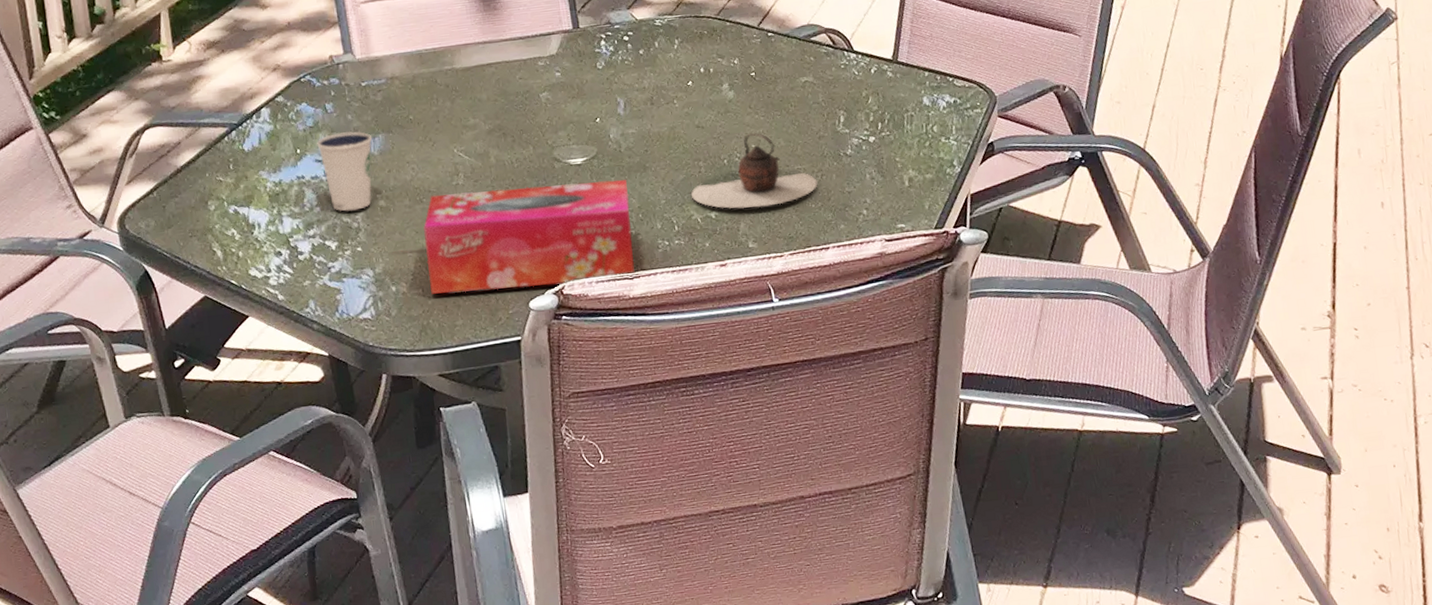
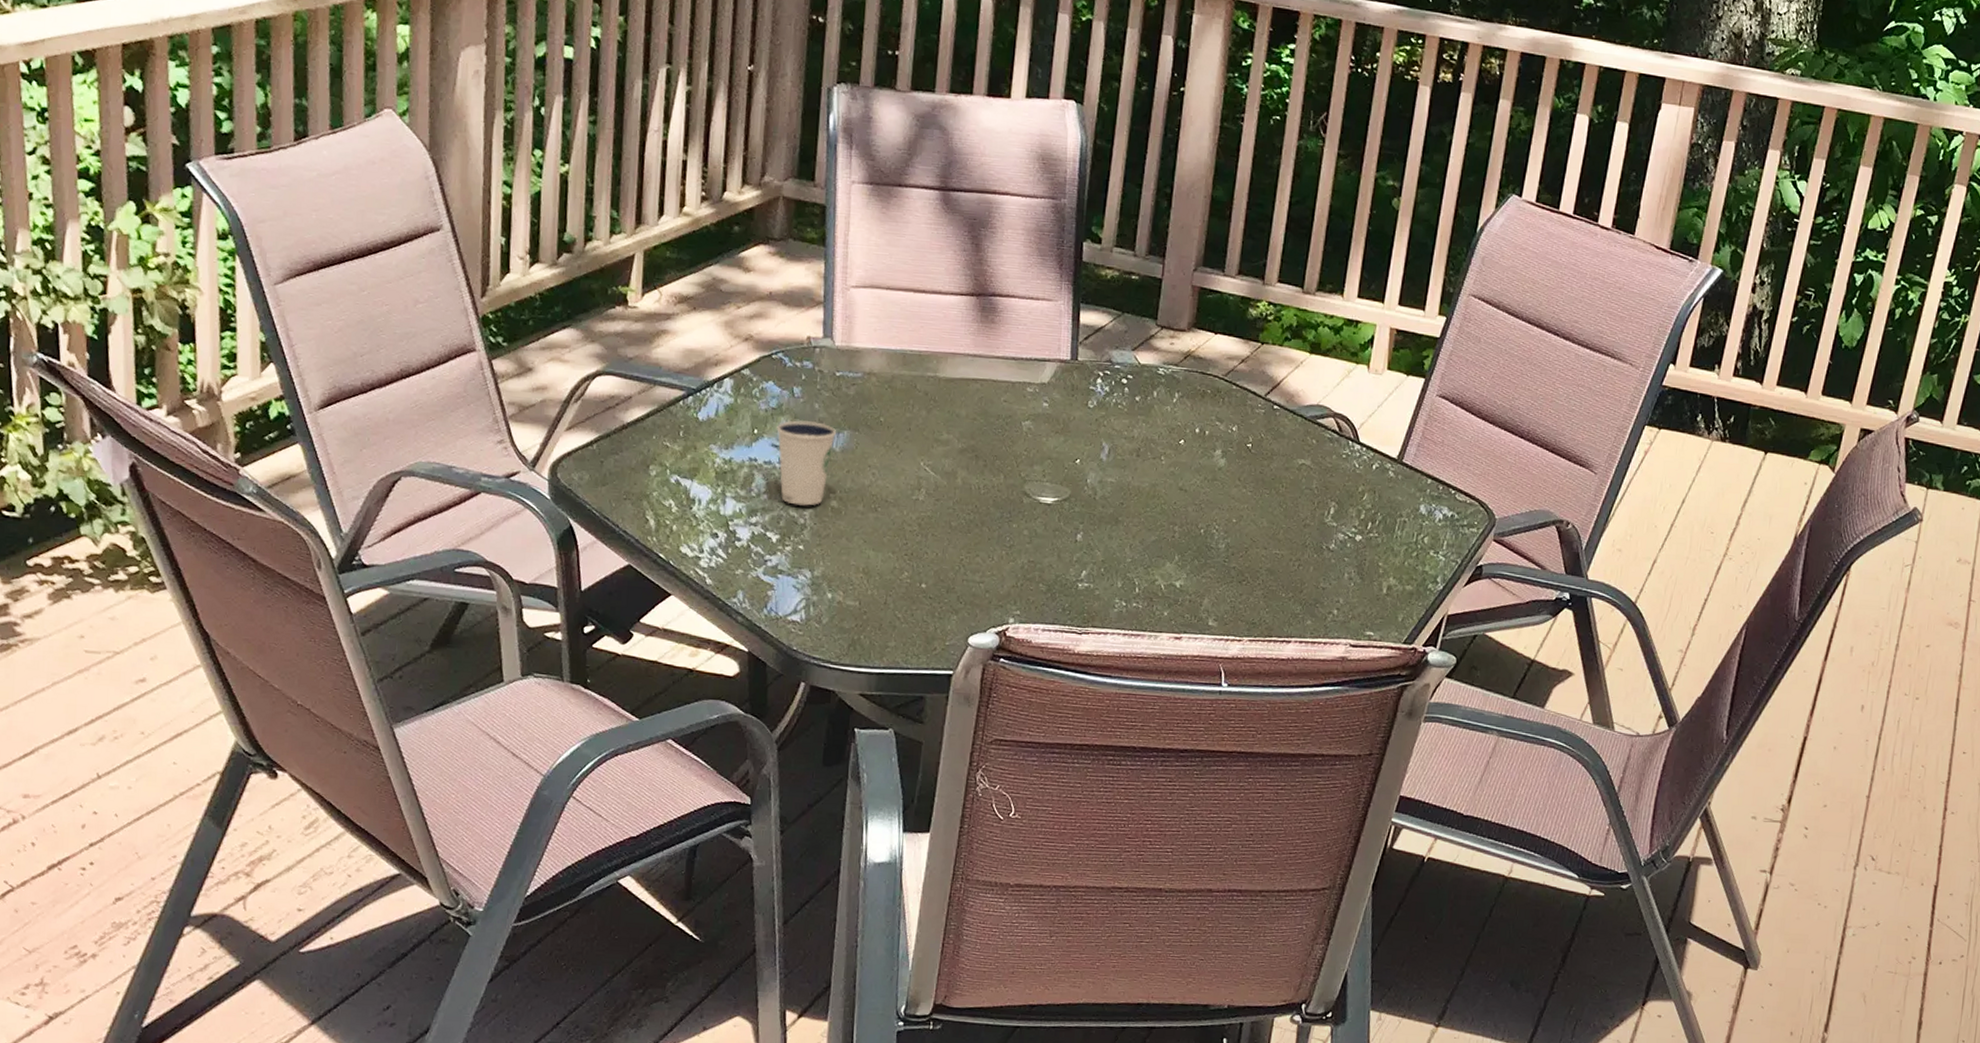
tissue box: present [423,179,635,294] -> none [868,506,1095,629]
teapot: present [691,133,818,209] -> none [1158,507,1293,587]

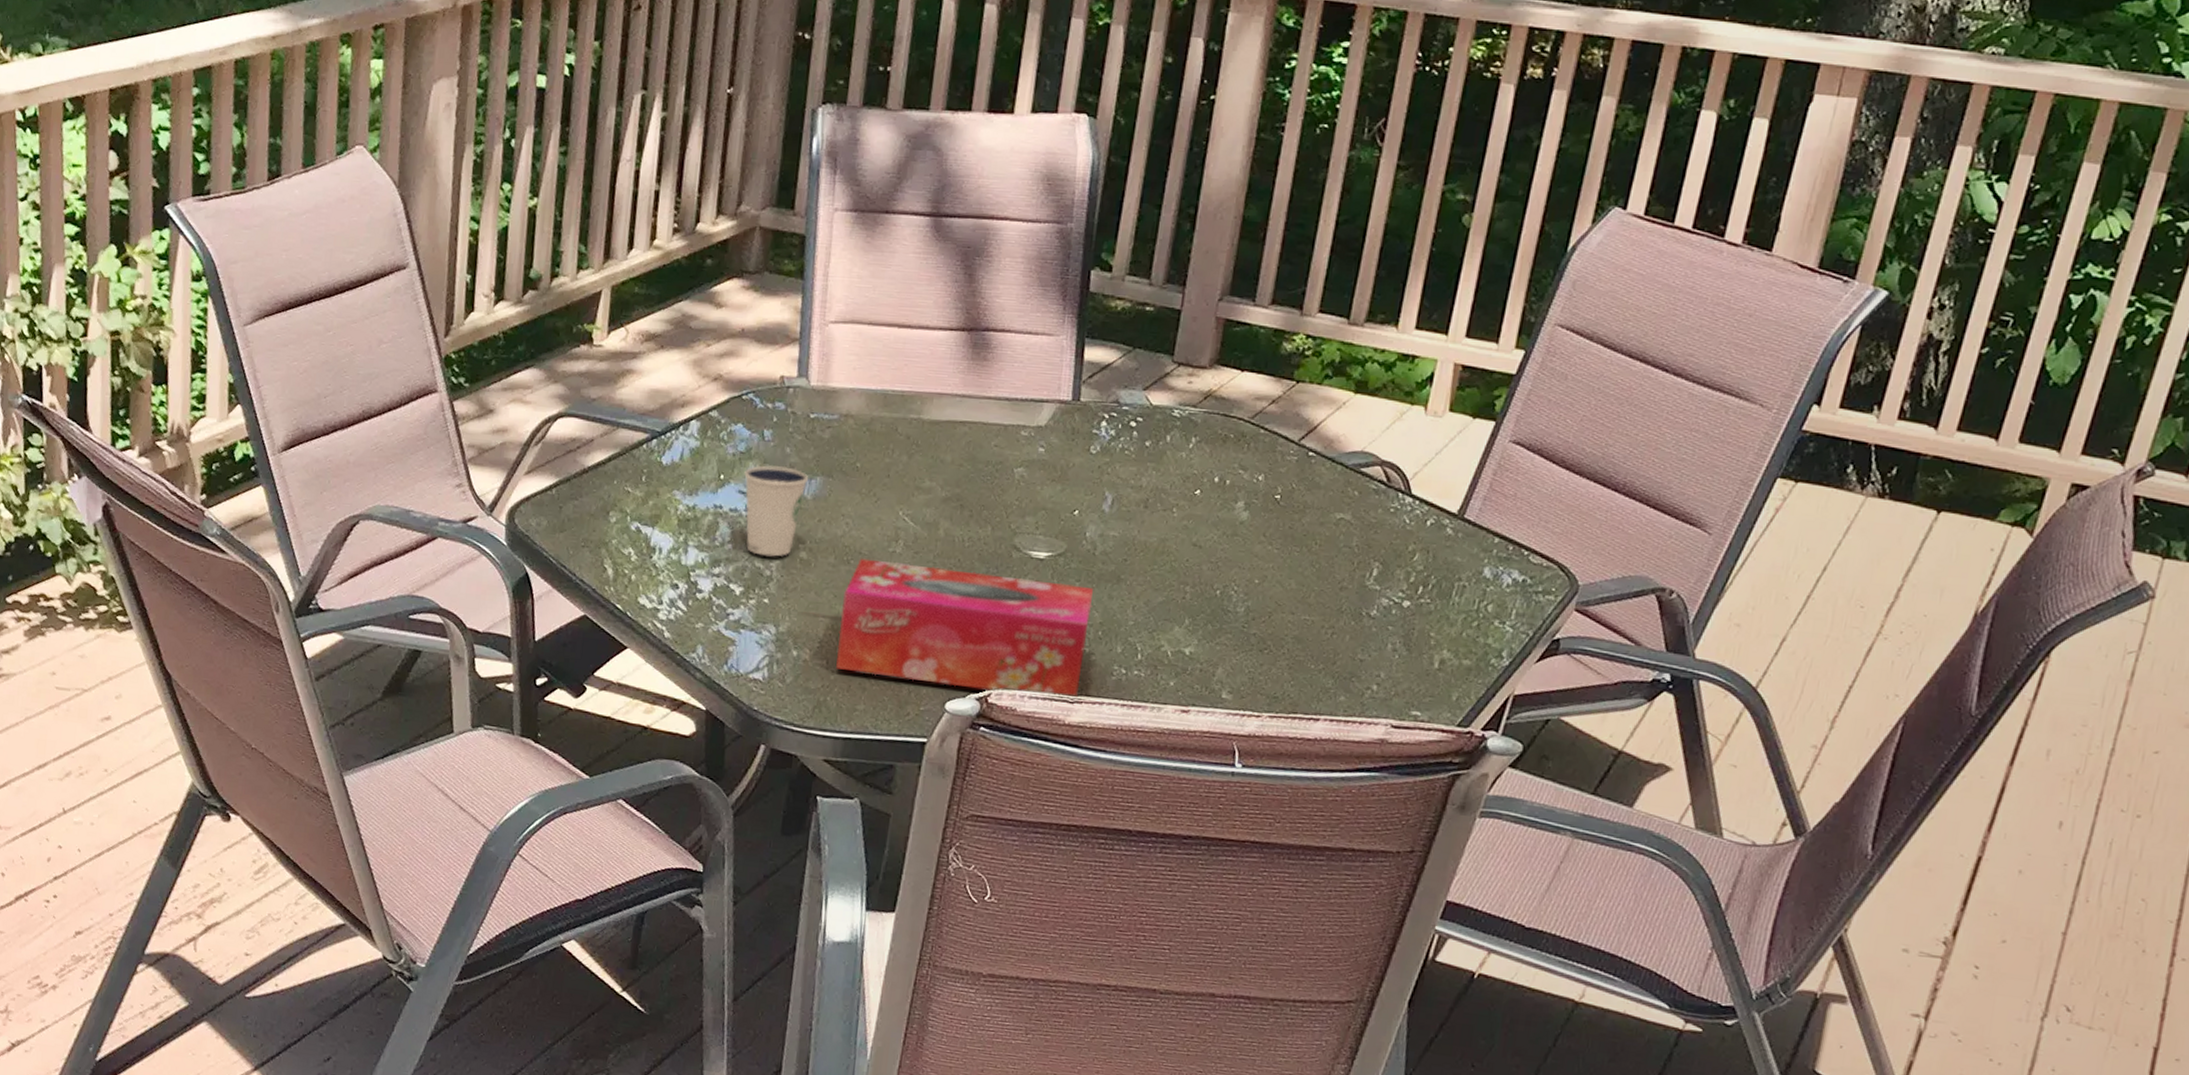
tissue box: none [868,506,1095,629] -> present [836,558,1093,698]

